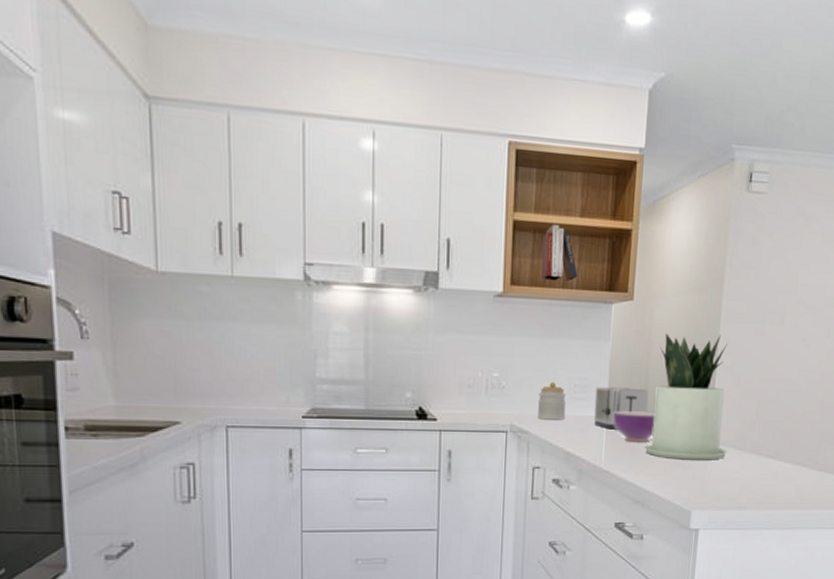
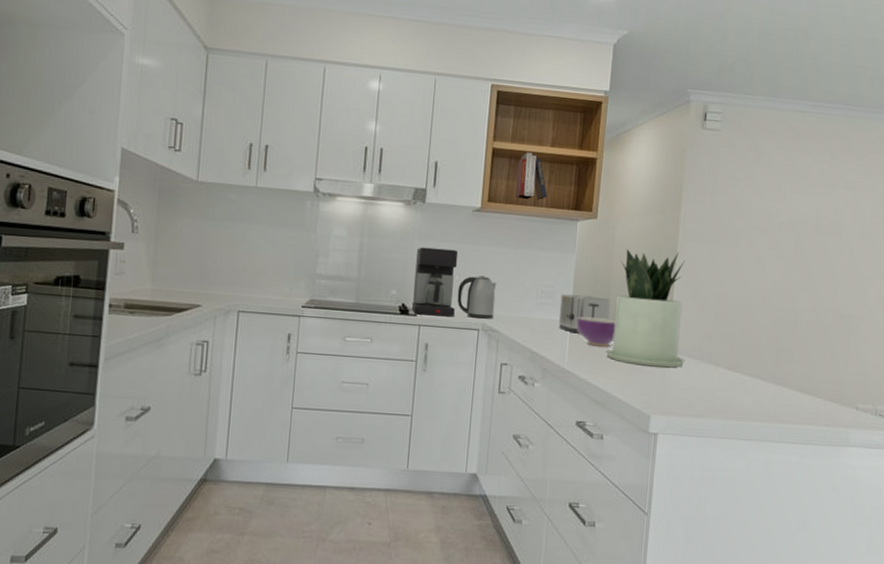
coffee maker: none [429,341,480,420] -> present [411,247,459,317]
kettle: none [481,371,525,419] -> present [457,276,497,319]
jar: present [538,381,566,420] -> none [507,287,534,322]

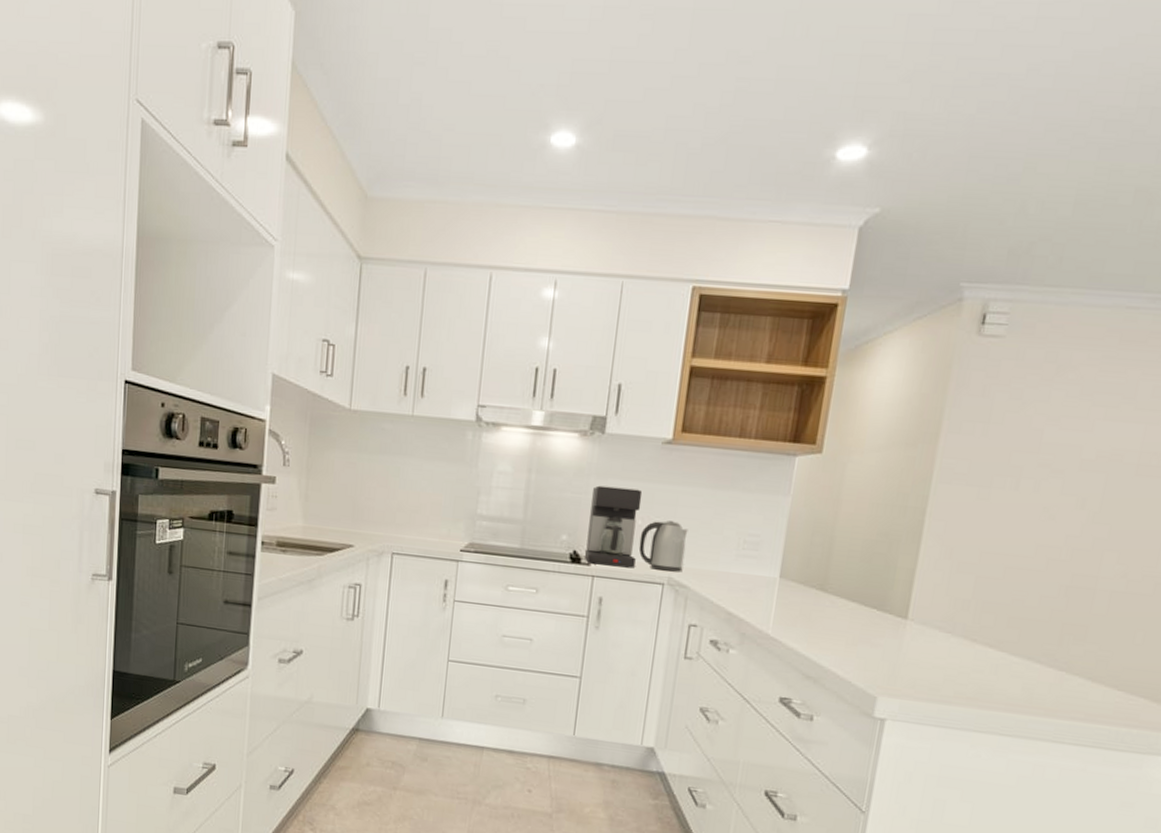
books: present [515,152,548,200] -> none [716,371,758,430]
toaster: present [558,294,611,334] -> none [763,545,834,594]
bowl: present [575,316,616,348] -> none [786,573,839,612]
planter: present [605,249,685,368] -> none [822,492,939,641]

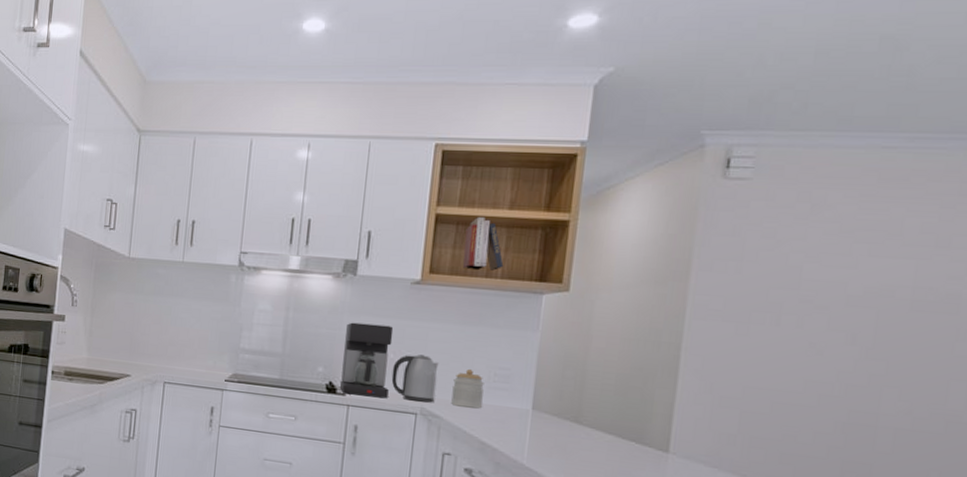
jar: none [699,535,733,578] -> present [451,368,484,409]
books: none [716,371,758,430] -> present [462,217,504,271]

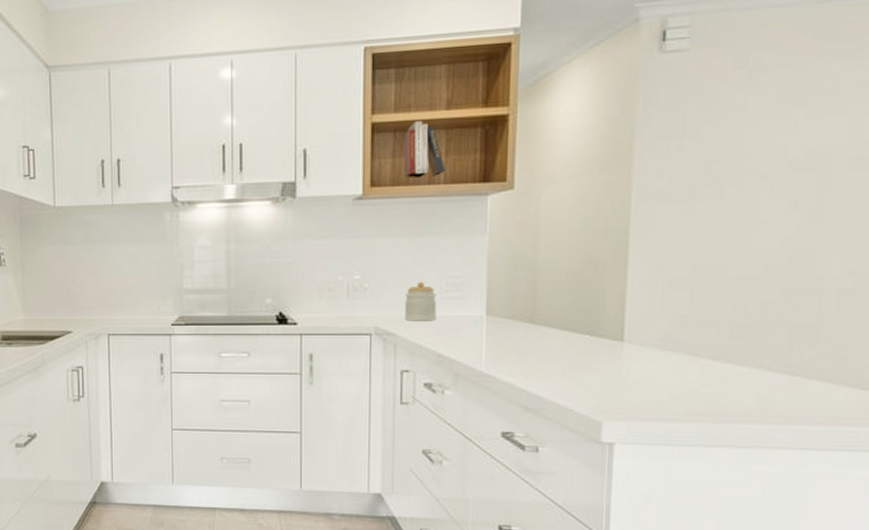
coffee maker: present [339,322,394,399] -> none [290,247,341,323]
kettle: present [391,354,439,403] -> none [342,273,389,321]

